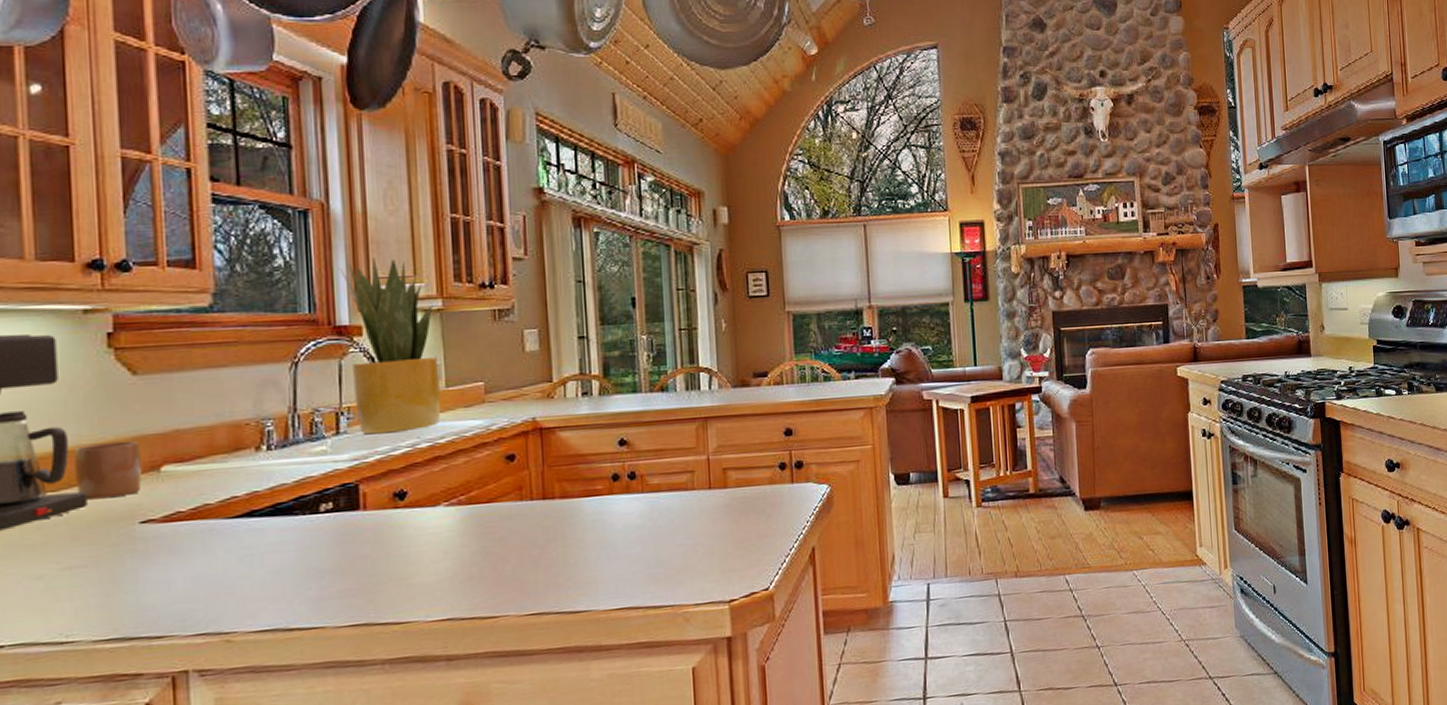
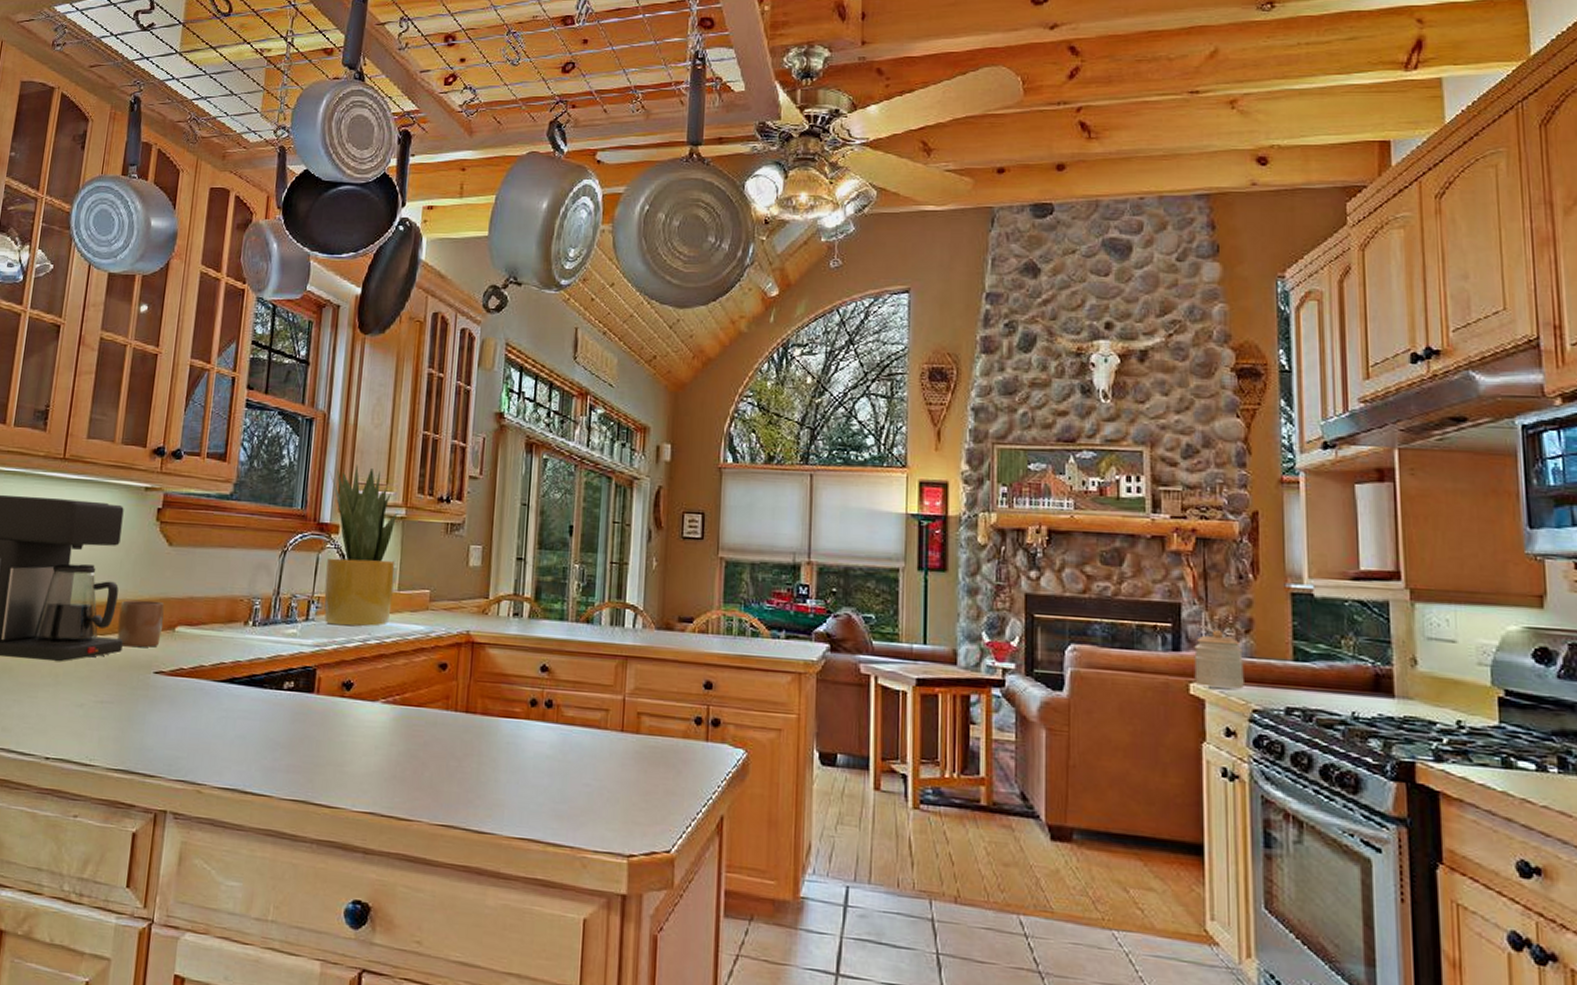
jar: none [1178,321,1214,369] -> present [1194,629,1244,689]

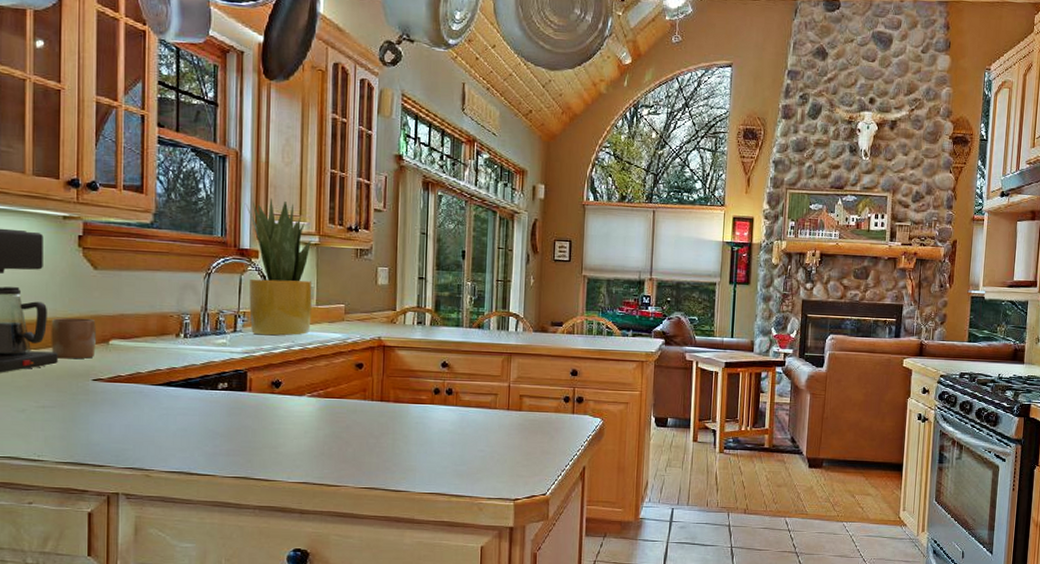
jar: present [1194,629,1244,689] -> none [907,322,938,362]

